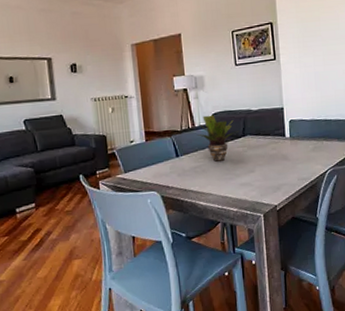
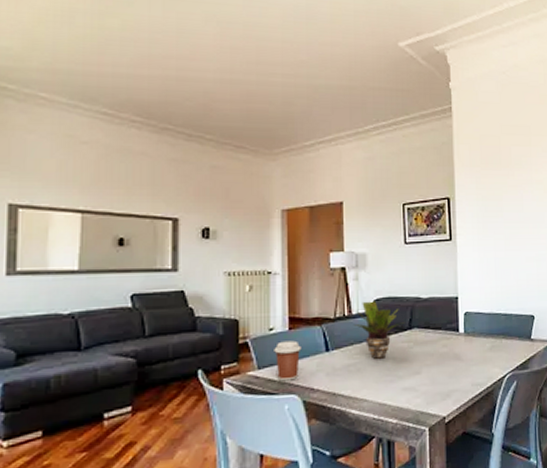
coffee cup: none [135,149,157,182] -> present [274,340,302,381]

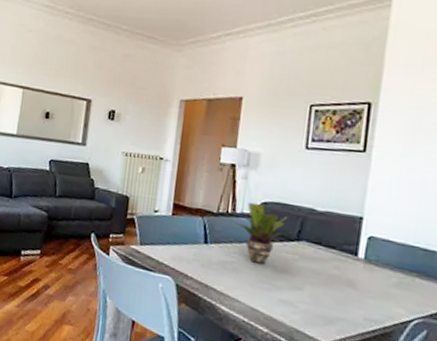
coffee cup: present [274,340,302,381] -> none [156,224,182,263]

